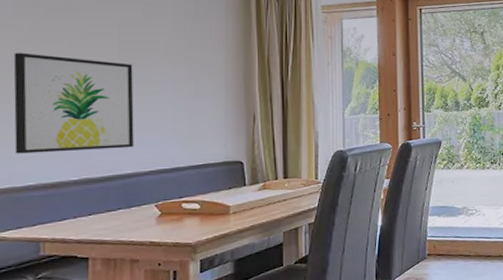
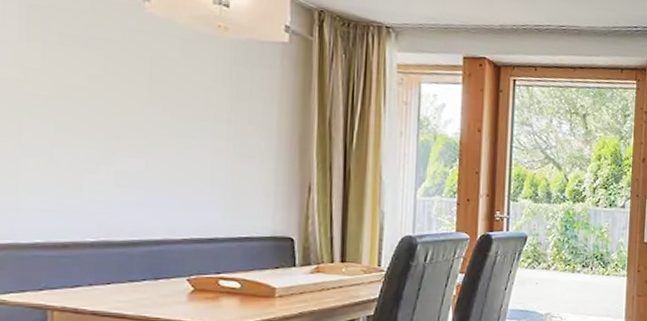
wall art: present [13,52,134,154] -> none [18,83,166,210]

